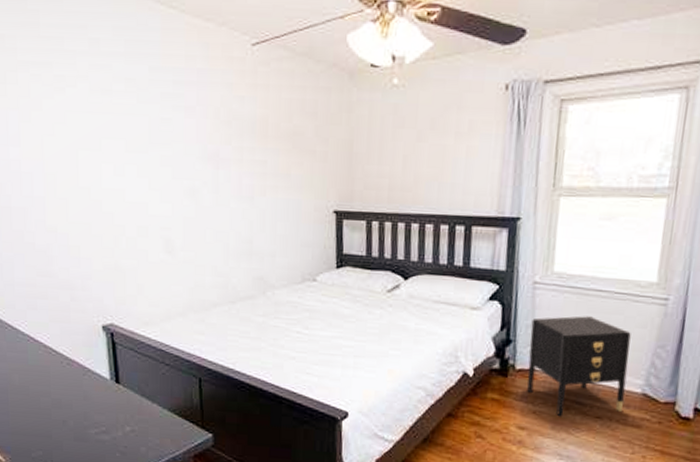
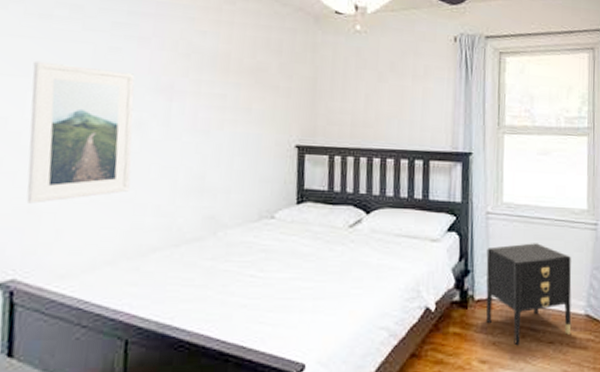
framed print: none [103,135,190,262] -> present [26,60,135,204]

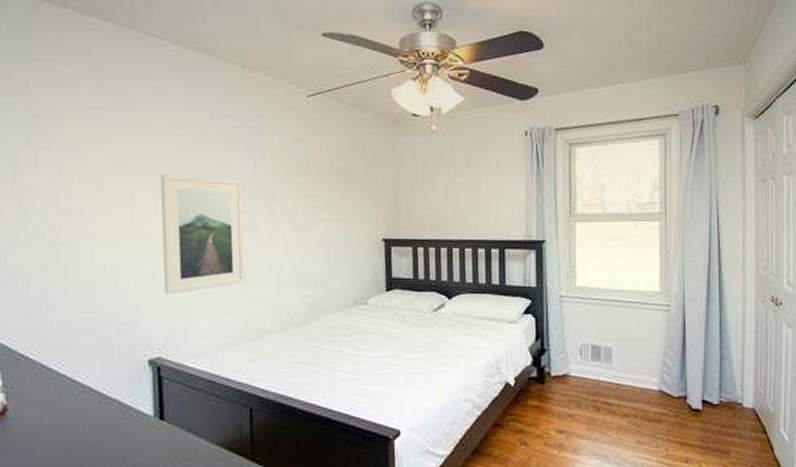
nightstand: present [485,243,572,346] -> none [561,324,645,418]

